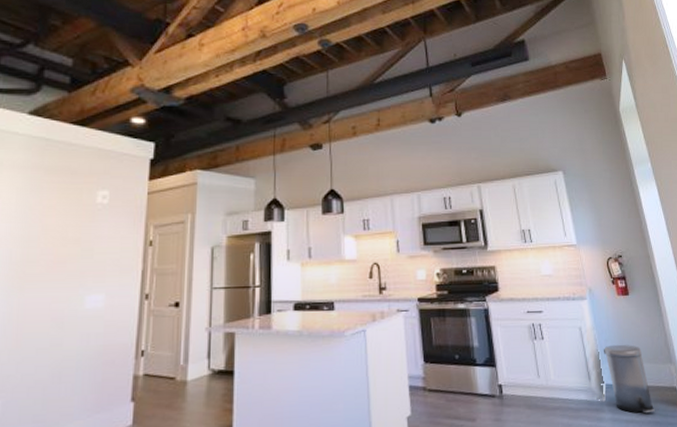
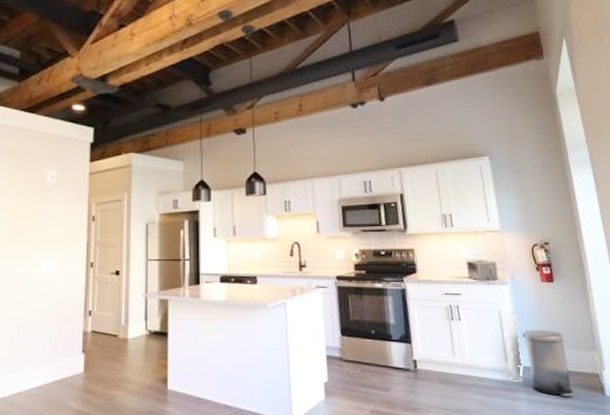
toaster: none [545,275,578,298] -> present [465,260,499,282]

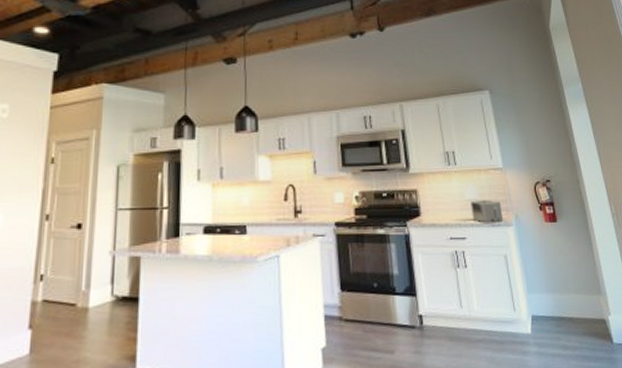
pedal bin: present [522,329,575,397] -> none [529,273,584,347]

